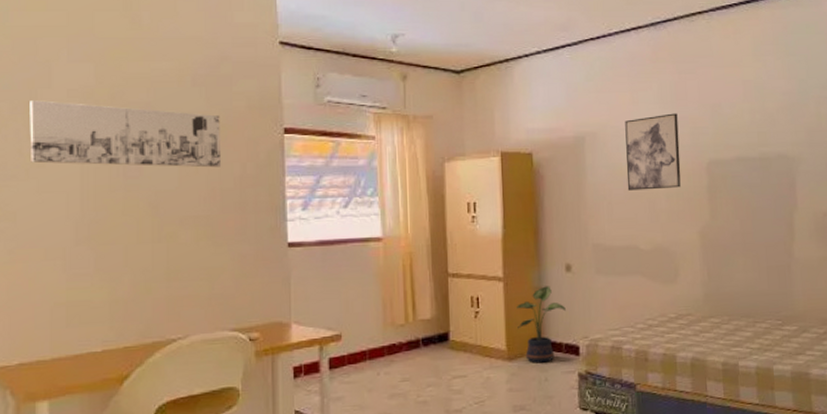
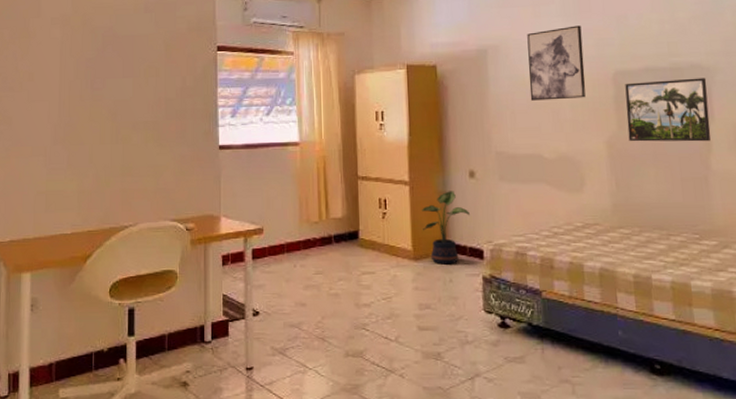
wall art: present [30,100,222,168] -> none [23,27,167,81]
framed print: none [718,168,794,232] -> present [625,78,711,142]

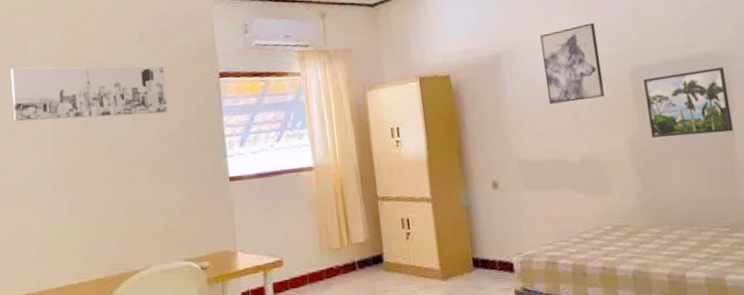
wall art: none [23,27,167,81] -> present [11,66,168,122]
potted plant: present [422,191,470,265] -> none [446,204,496,282]

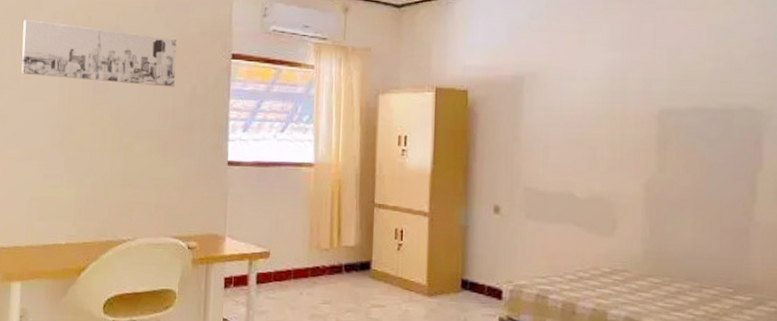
wall art: present [540,23,605,104] -> none [566,56,628,136]
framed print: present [643,67,733,138] -> none [668,122,759,191]

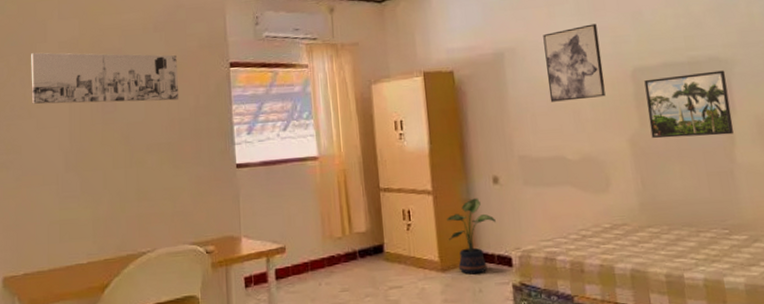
potted plant: none [440,225,491,303] -> present [447,198,496,275]
wall art: none [566,56,628,136] -> present [543,24,606,102]
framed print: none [668,122,759,191] -> present [644,70,734,139]

